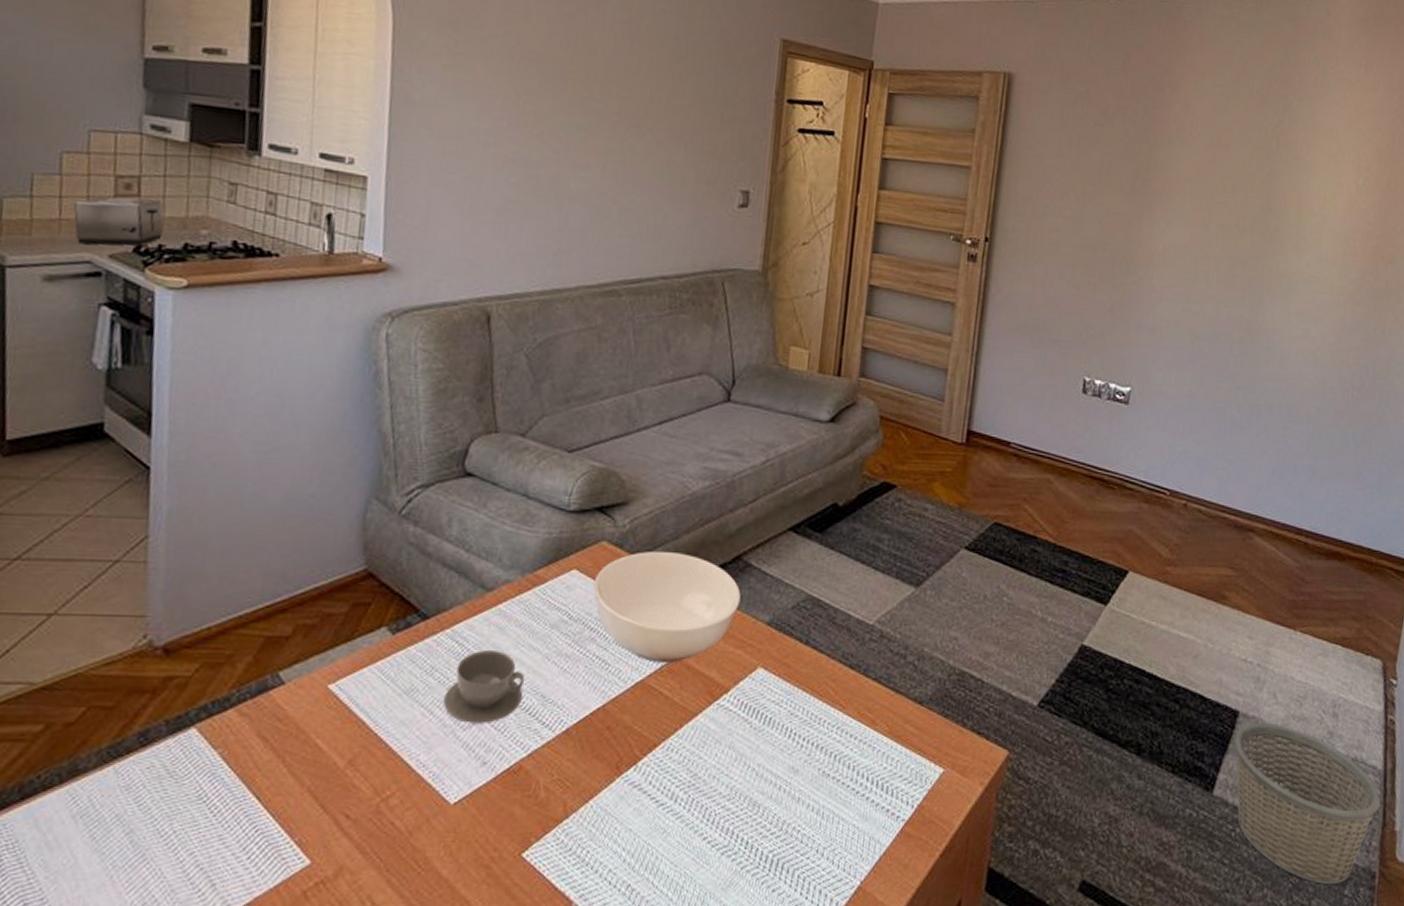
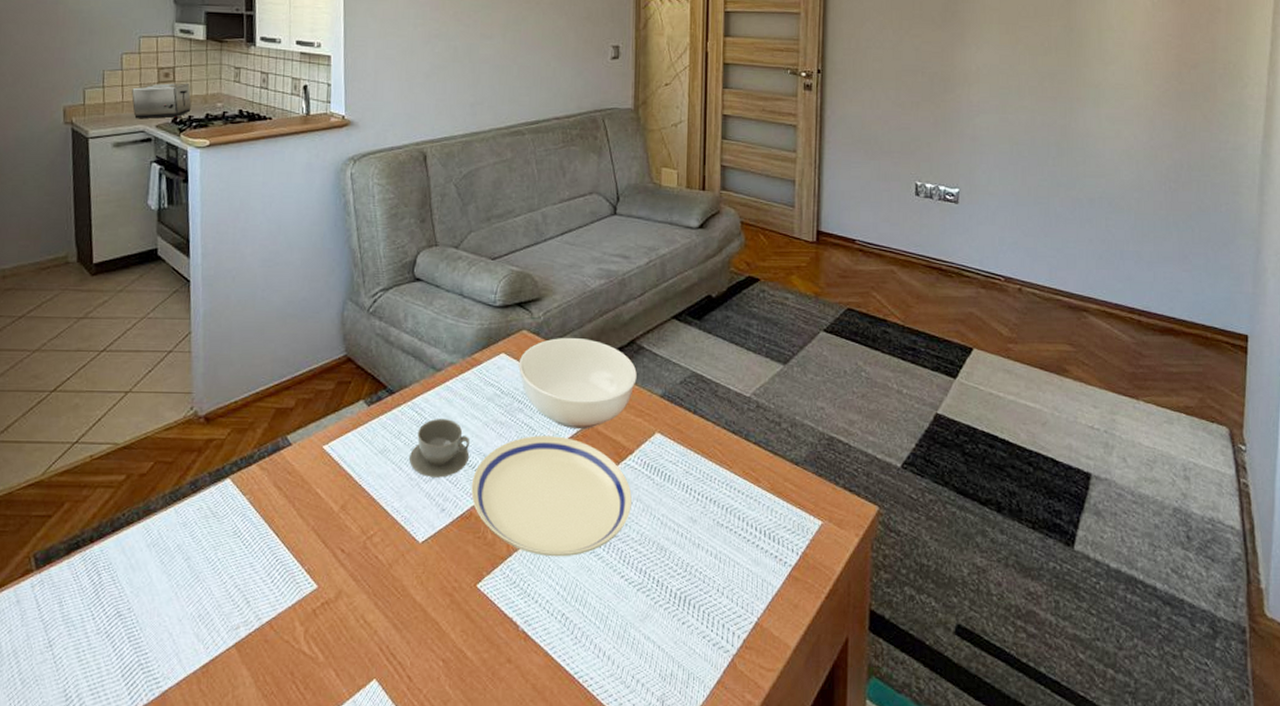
plate: none [522,671,724,818] -> present [471,436,632,557]
basket: present [1234,723,1381,885] -> none [1089,485,1243,638]

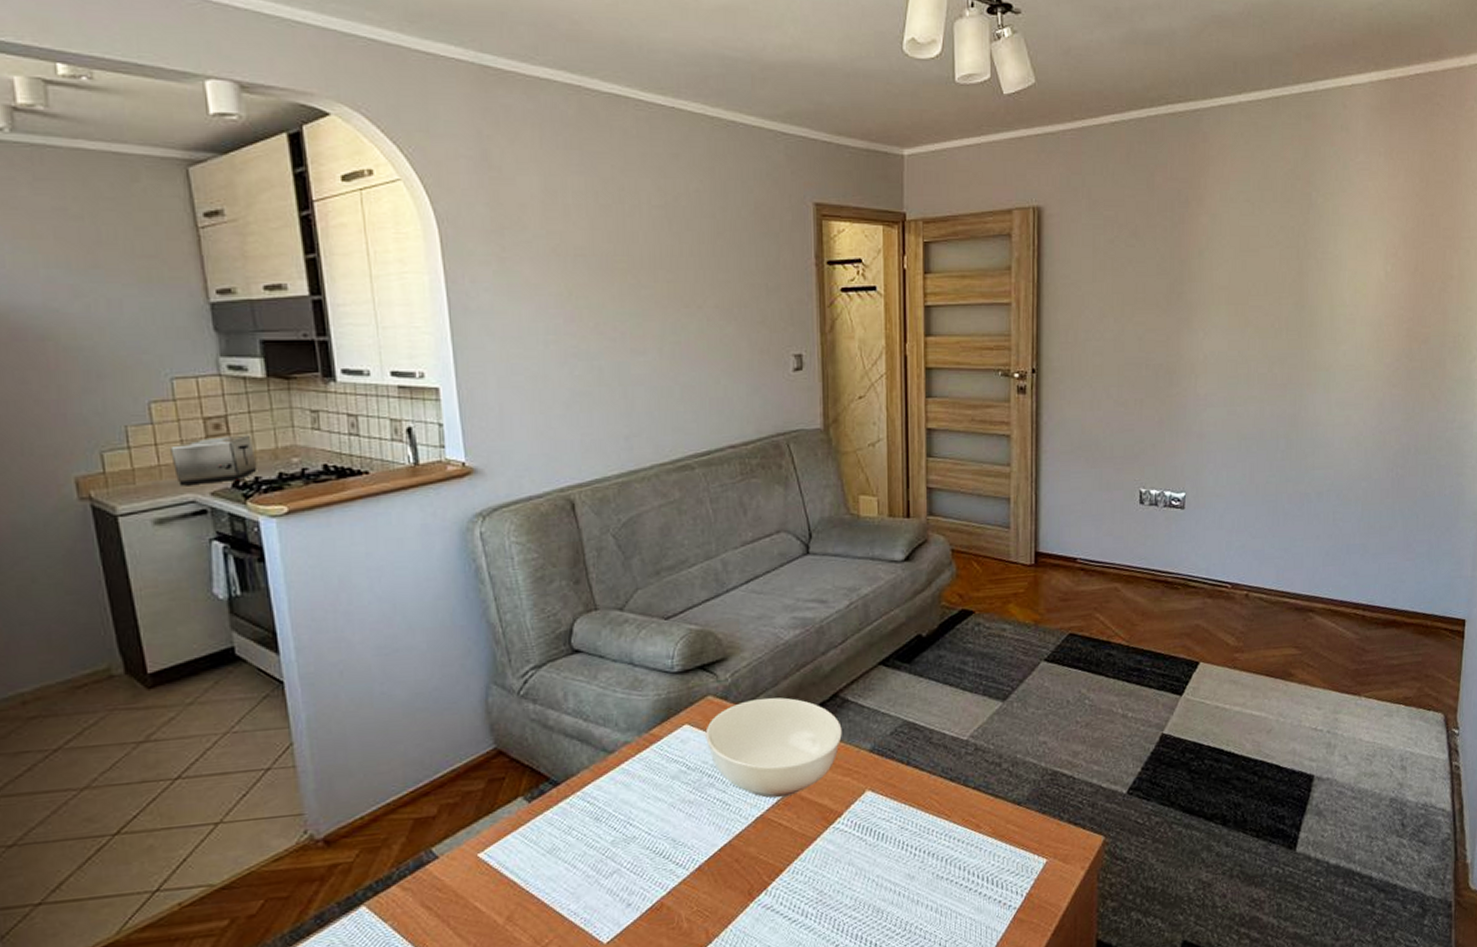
teacup: present [408,418,471,478] -> none [583,804,655,872]
plate: present [471,436,632,557] -> none [660,807,843,938]

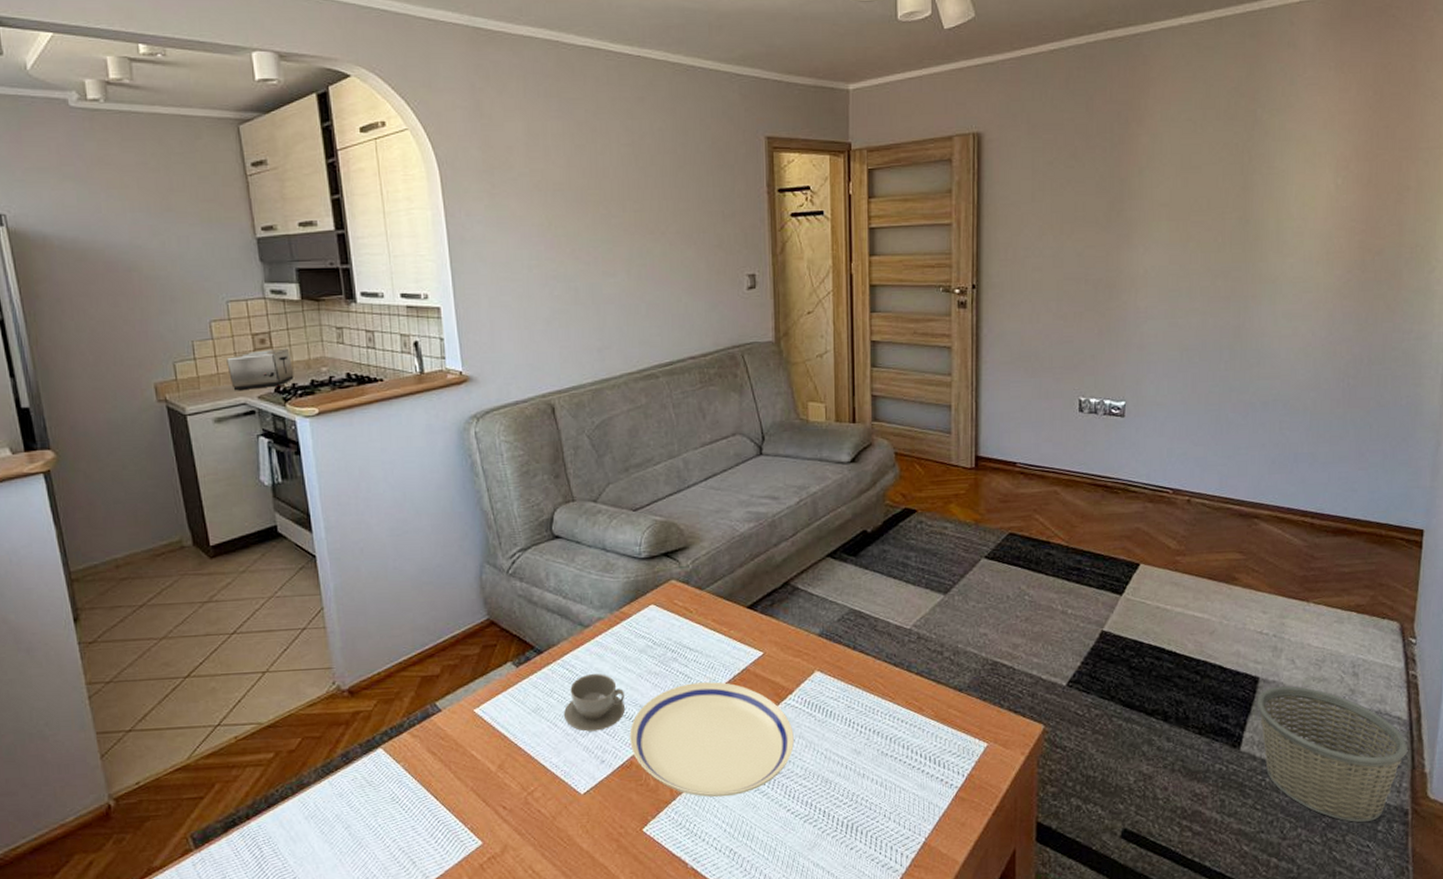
teacup: none [583,804,655,872] -> present [563,673,625,732]
plate: none [660,807,843,938] -> present [629,682,794,798]
bowl: present [705,697,842,799] -> none [669,583,793,674]
basket: none [1312,782,1452,918] -> present [1257,686,1408,823]

